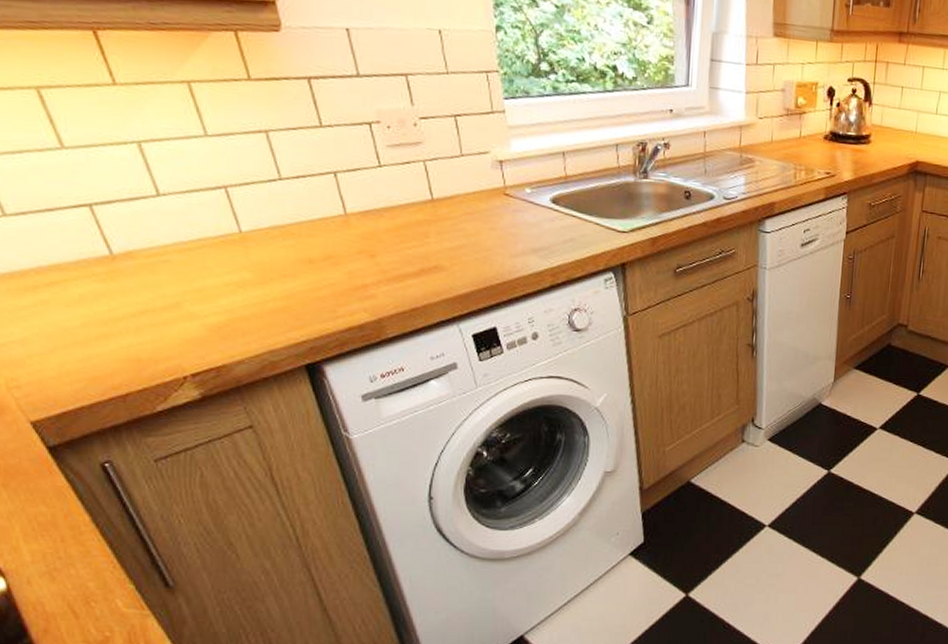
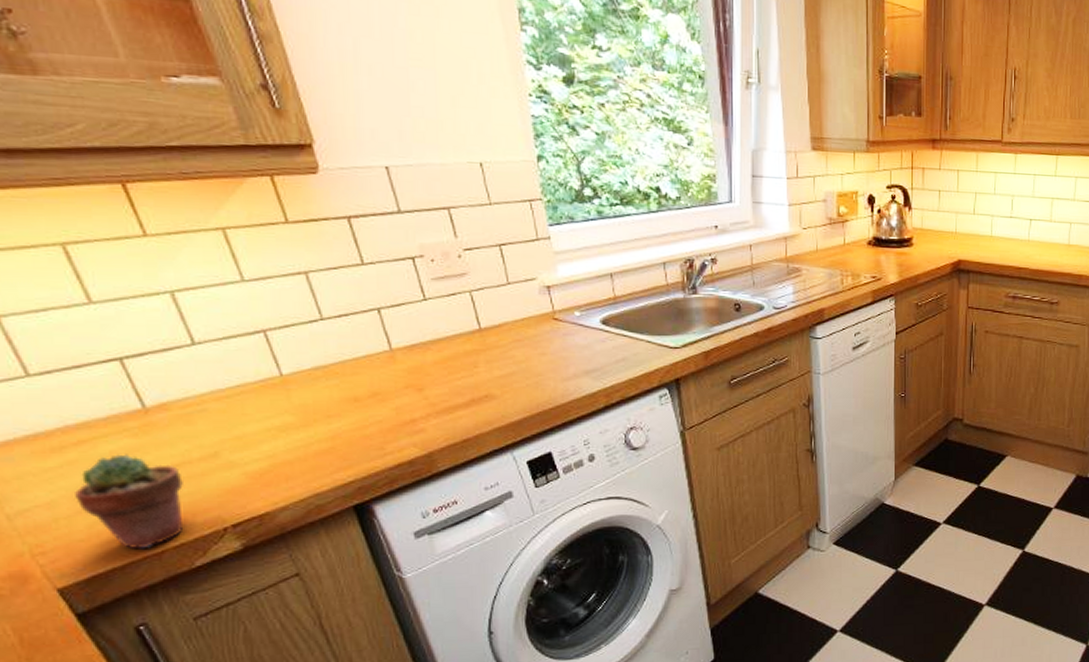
potted succulent: none [47,298,147,391] -> present [75,454,184,550]

